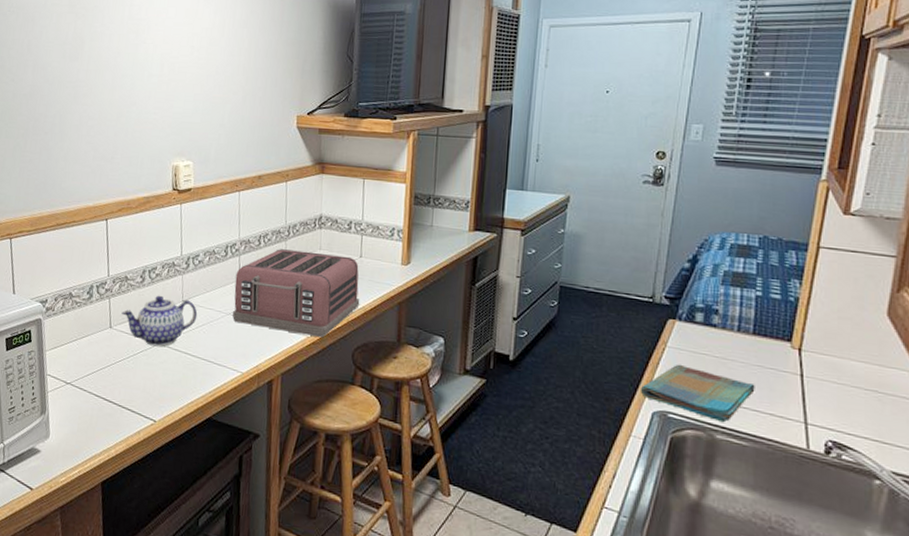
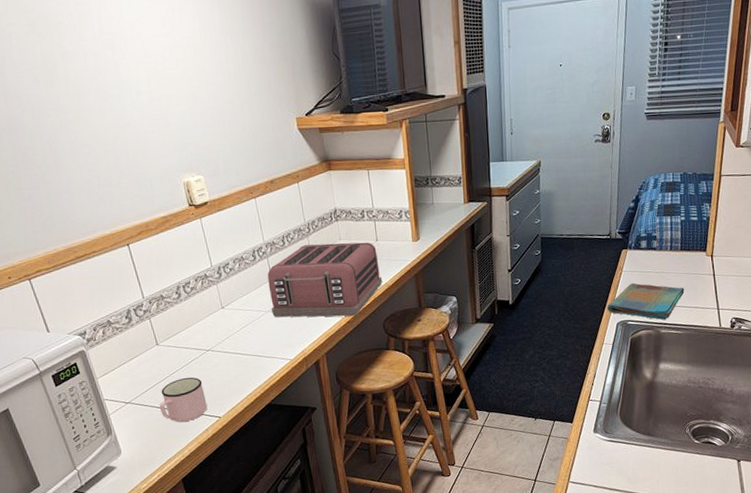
mug: none [97,368,146,418] -> present [159,377,208,423]
teapot: present [121,295,198,347] -> none [165,305,239,354]

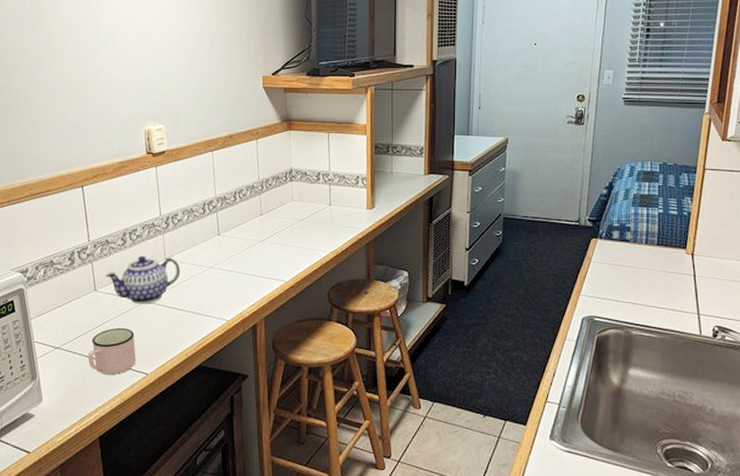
teapot: none [165,305,239,354] -> present [105,255,181,304]
toaster: present [267,242,383,318] -> none [214,203,332,282]
dish towel: present [607,283,684,321] -> none [571,275,660,321]

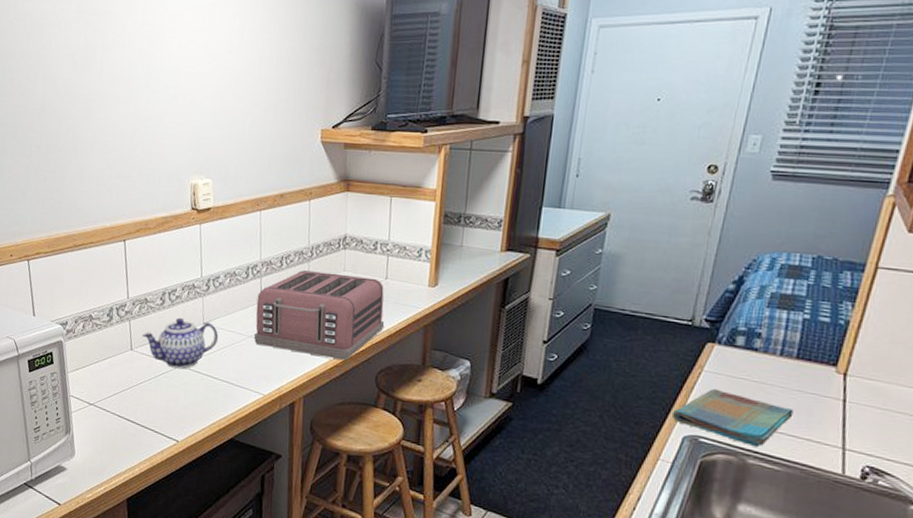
mug: present [87,327,136,375] -> none [120,390,168,438]
toaster: none [214,203,332,282] -> present [253,270,385,361]
dish towel: none [571,275,660,321] -> present [671,388,794,448]

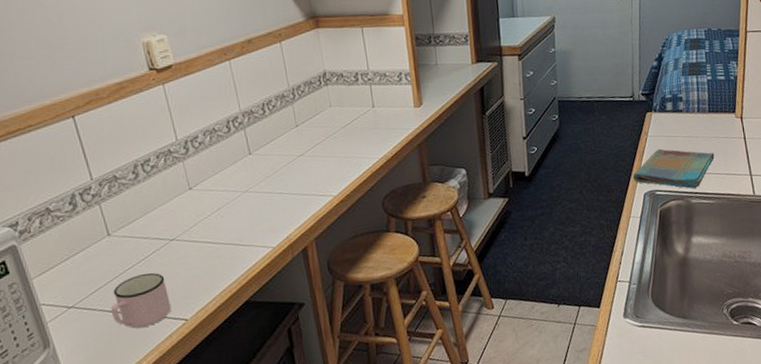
mug: none [120,390,168,438] -> present [110,273,171,329]
teapot: present [142,317,219,369] -> none [118,186,211,244]
toaster: present [253,270,385,361] -> none [244,108,381,199]

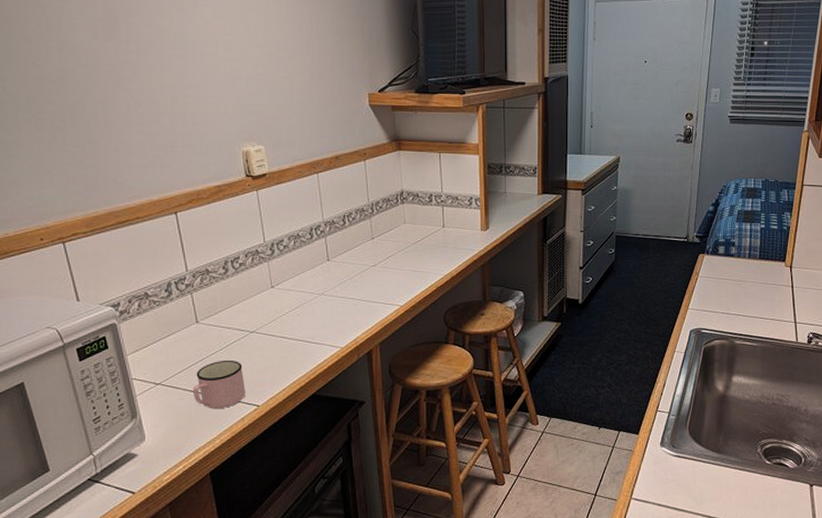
dish towel: present [632,148,715,189] -> none [680,289,761,331]

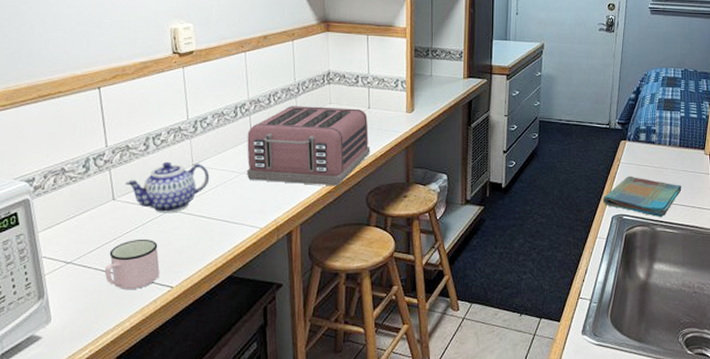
teapot: none [207,284,289,335] -> present [125,161,210,213]
toaster: none [324,226,447,306] -> present [246,106,371,186]
dish towel: none [680,289,761,331] -> present [602,176,682,218]

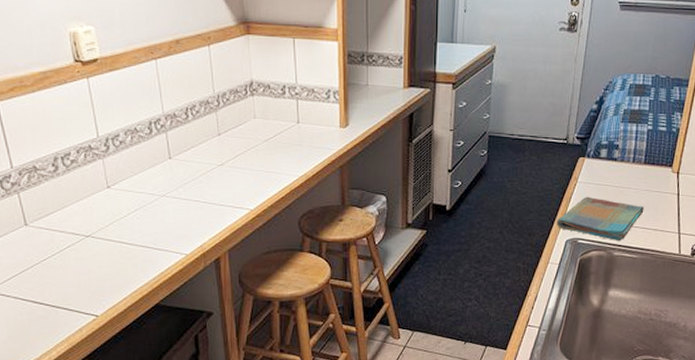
mug: present [104,238,160,290] -> none [24,266,83,319]
teapot: present [125,161,210,213] -> none [36,183,128,239]
toaster: present [246,106,371,186] -> none [165,121,302,210]

